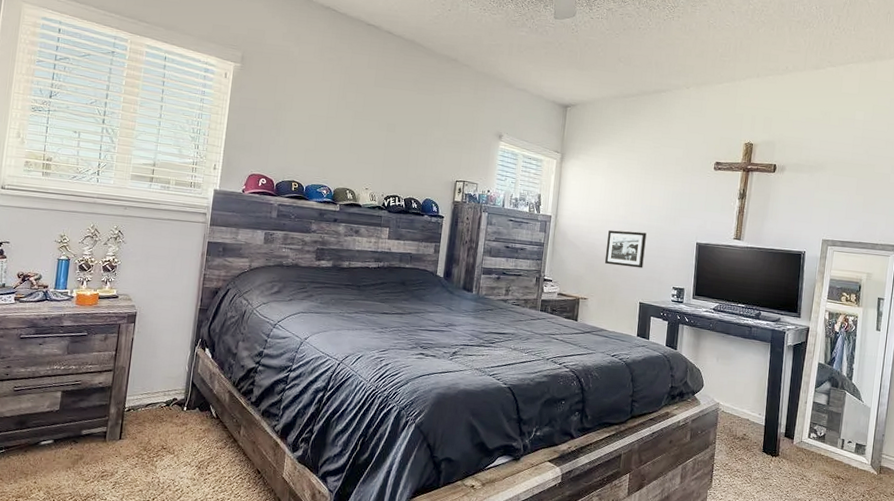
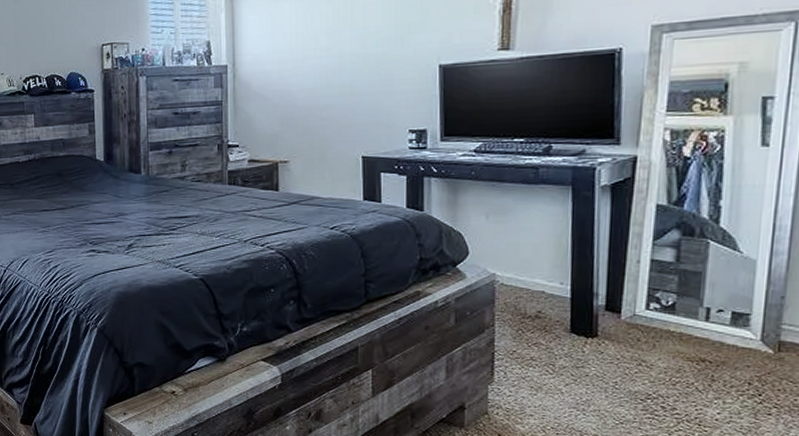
picture frame: present [604,230,647,269] -> none [306,64,362,115]

